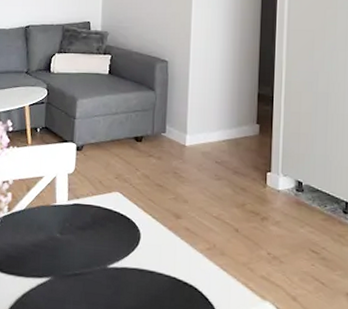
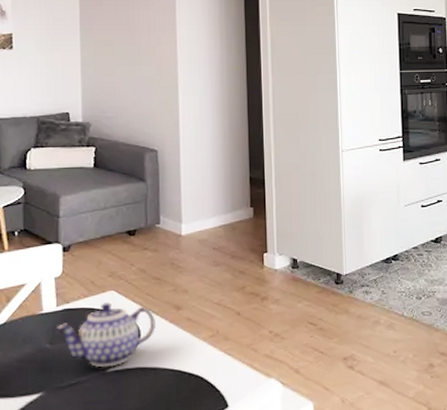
teapot: none [66,202,156,264] -> present [55,302,157,368]

